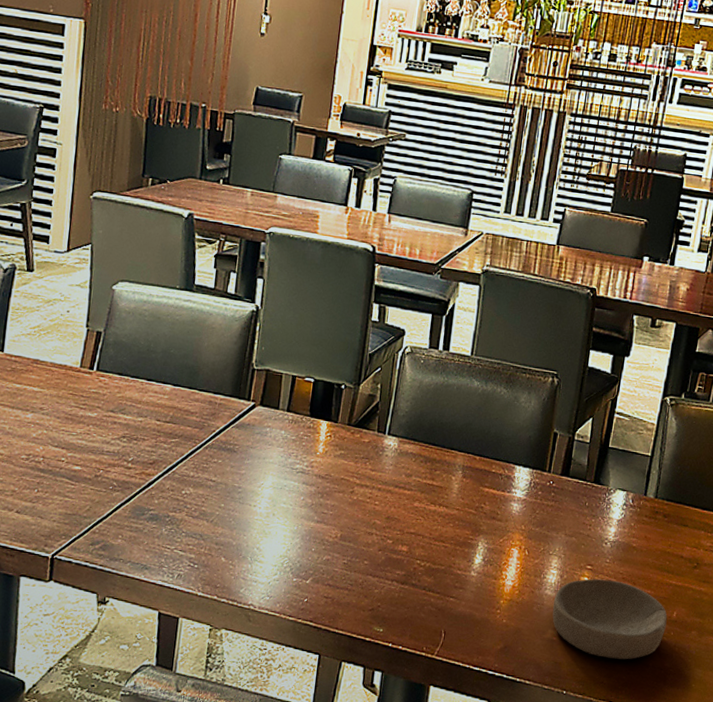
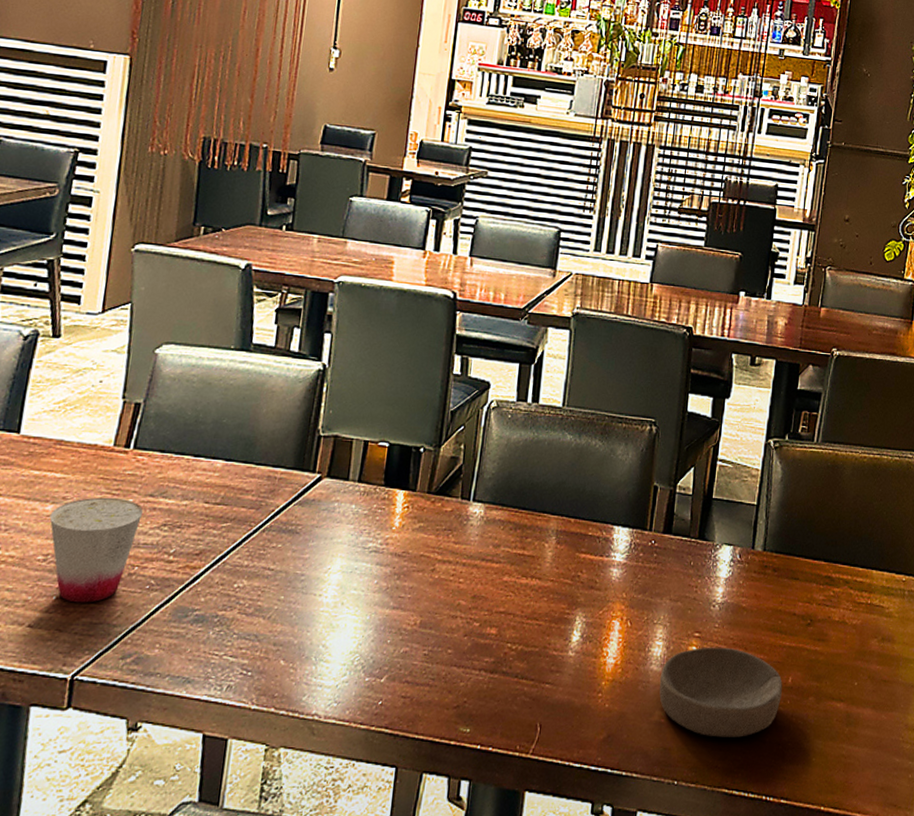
cup: none [30,409,106,497] -> present [49,497,144,603]

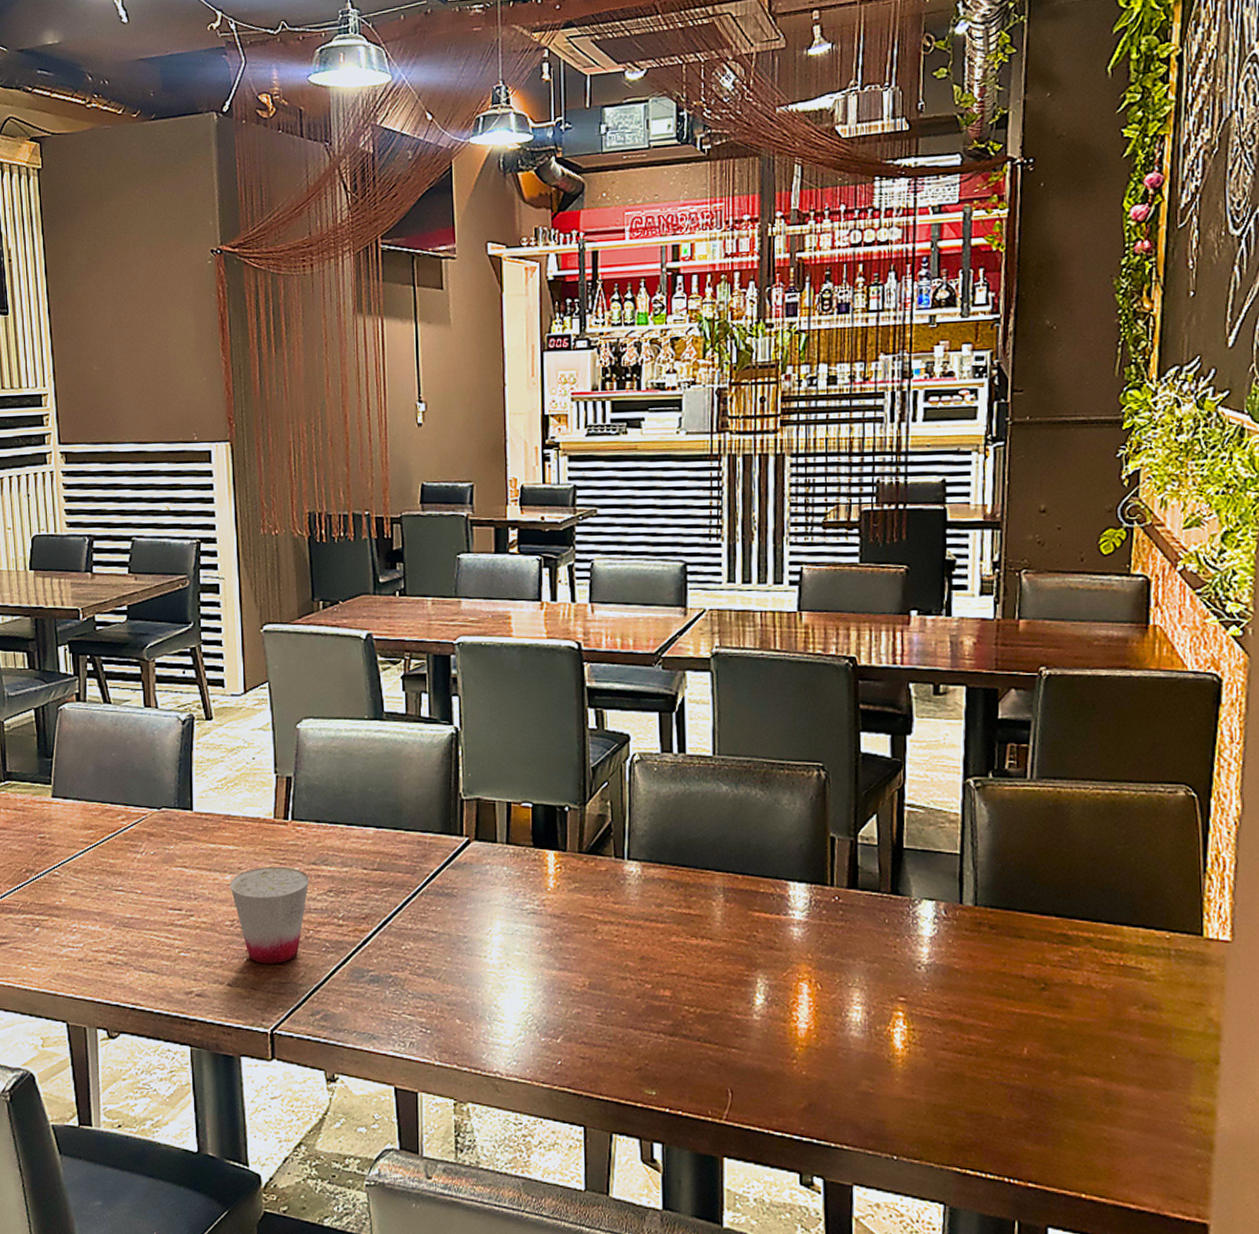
bowl: present [659,647,783,737] -> none [862,1012,1016,1113]

